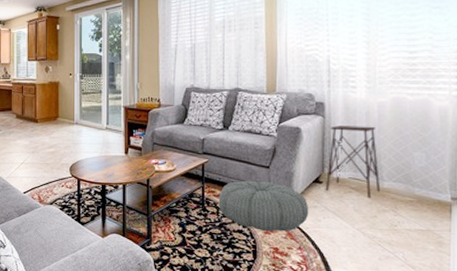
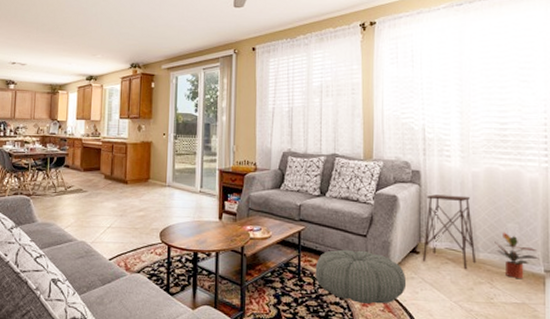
potted plant: none [400,161,446,206] -> present [494,232,539,278]

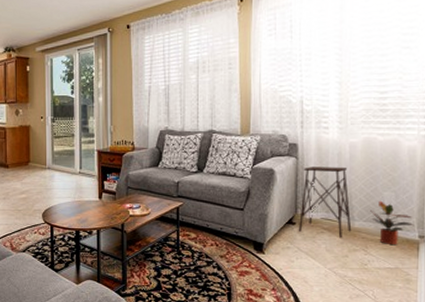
pouf: present [315,249,407,305] -> none [193,223,283,274]

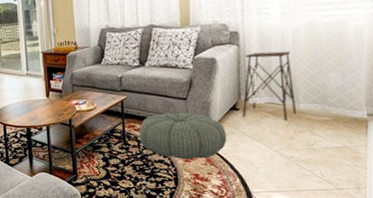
pouf: none [193,223,283,274] -> present [139,112,227,160]
potted plant: present [370,200,414,244] -> none [316,81,362,124]

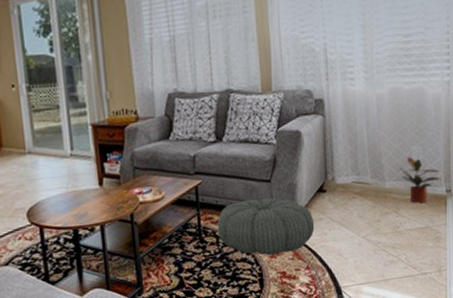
side table: present [243,51,297,121] -> none [330,122,383,202]
potted plant: none [316,81,362,124] -> present [400,156,441,203]

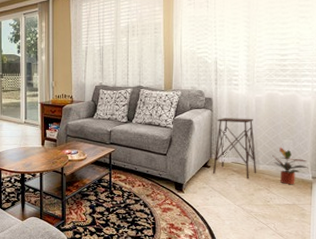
pouf: present [217,197,315,256] -> none [123,166,199,211]
side table: none [330,122,383,202] -> present [213,118,257,179]

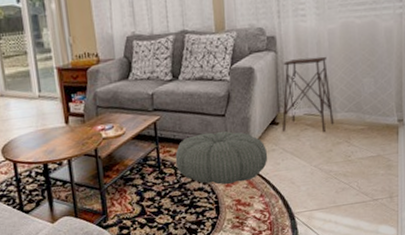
pouf: none [123,166,199,211] -> present [175,131,268,185]
potted plant: present [272,147,308,184] -> none [351,88,393,133]

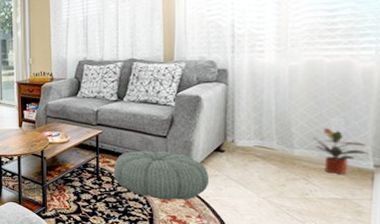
side table: present [282,56,334,133] -> none [228,92,291,167]
potted plant: none [351,88,393,133] -> present [313,127,368,174]

